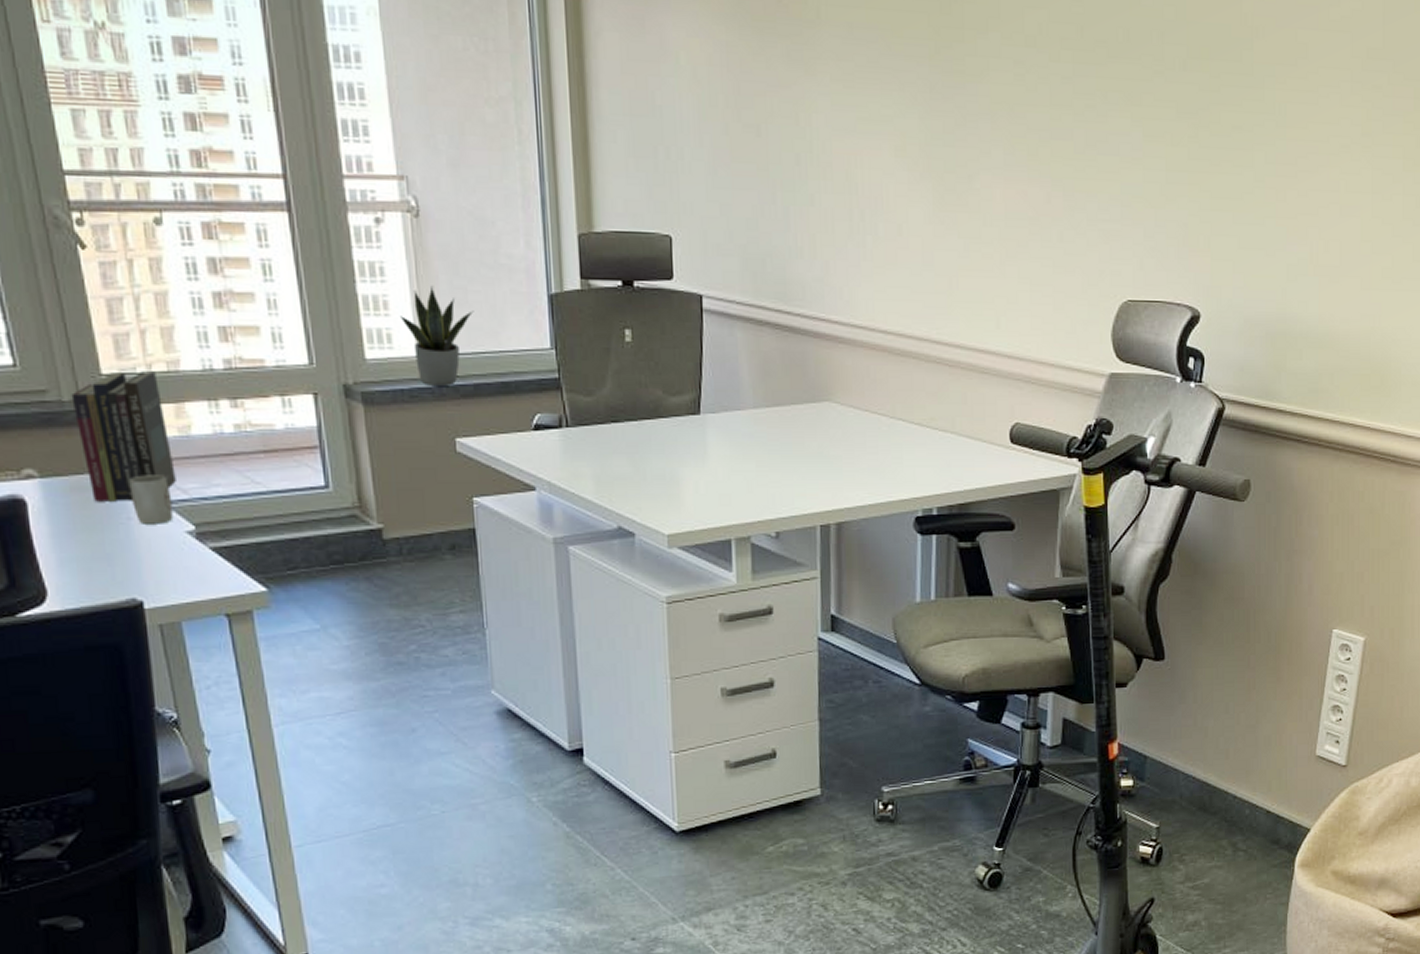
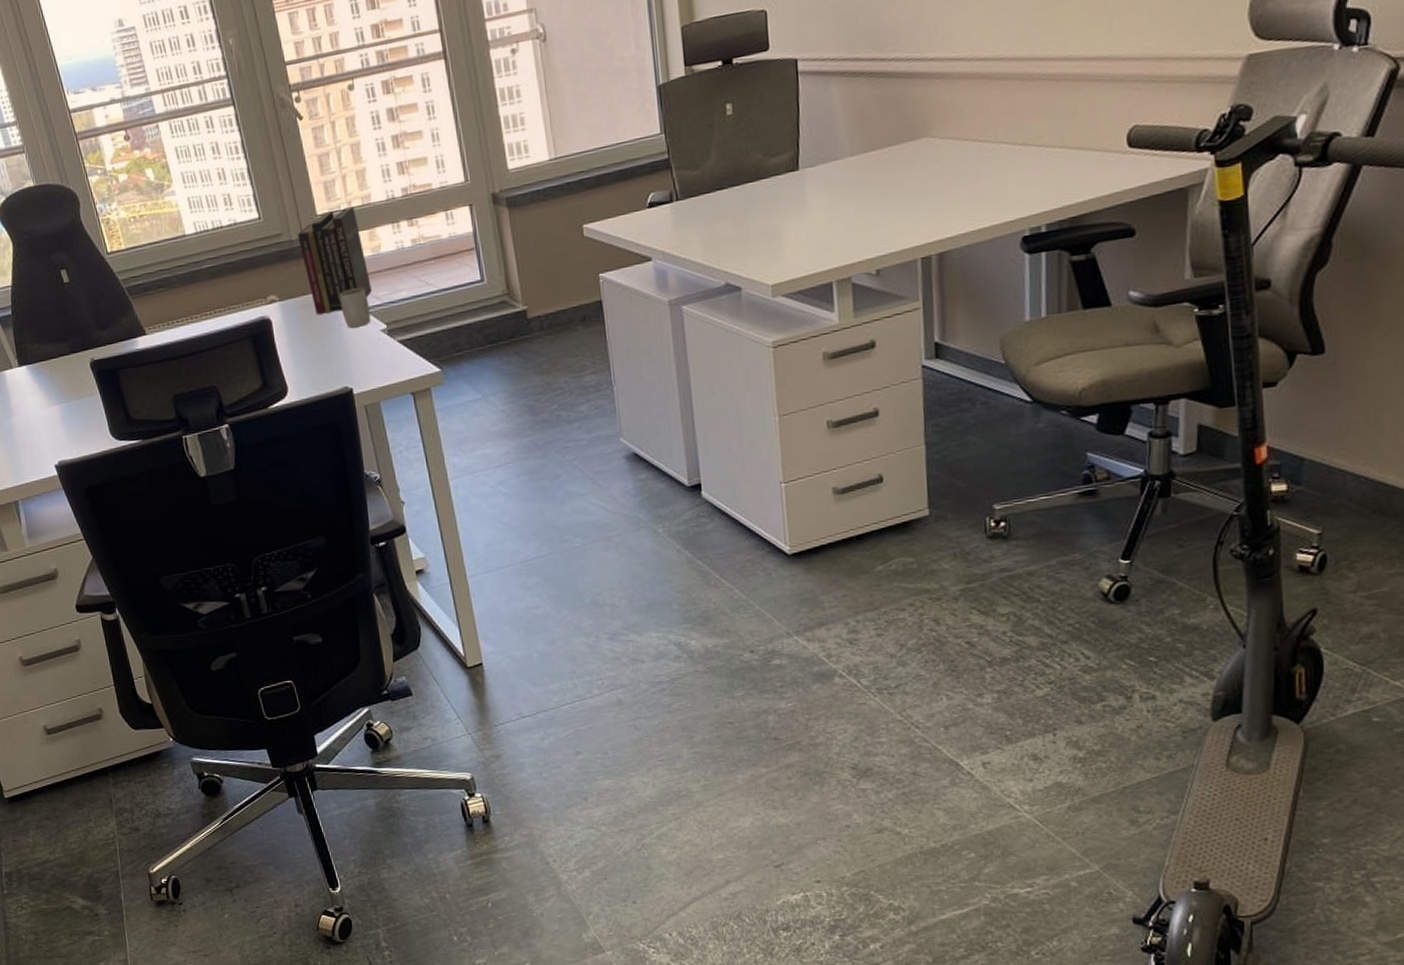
potted plant: present [401,285,474,386] -> none [534,97,594,183]

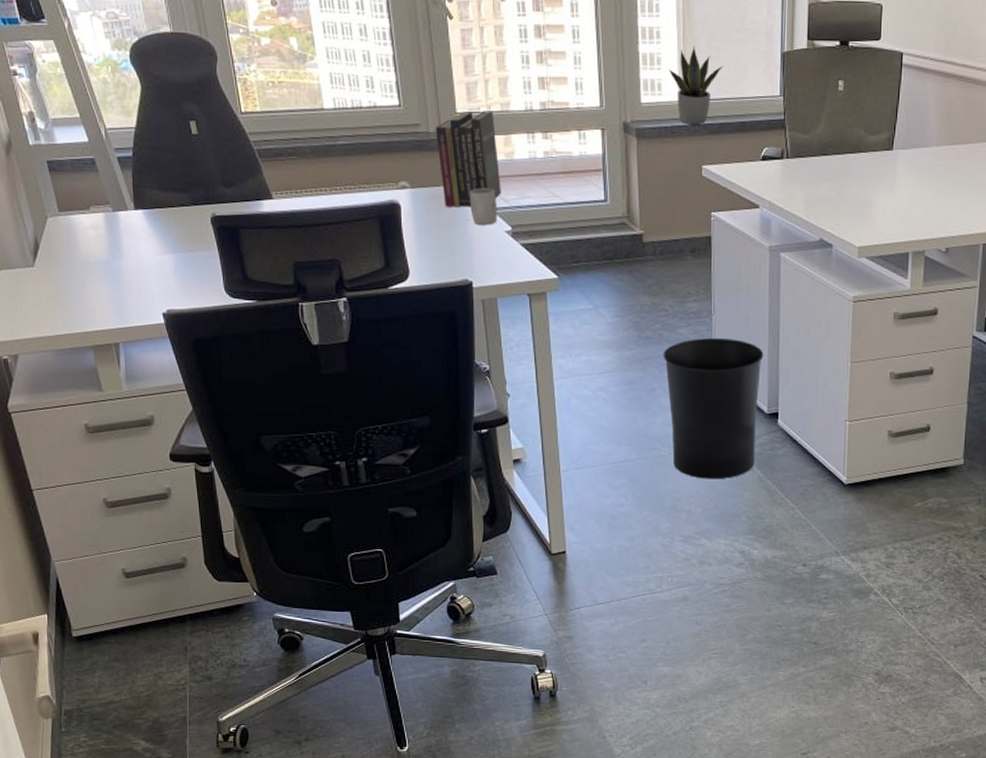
potted plant: none [534,97,594,183] -> present [669,45,724,124]
waste bin: none [563,408,681,568] -> present [663,337,764,480]

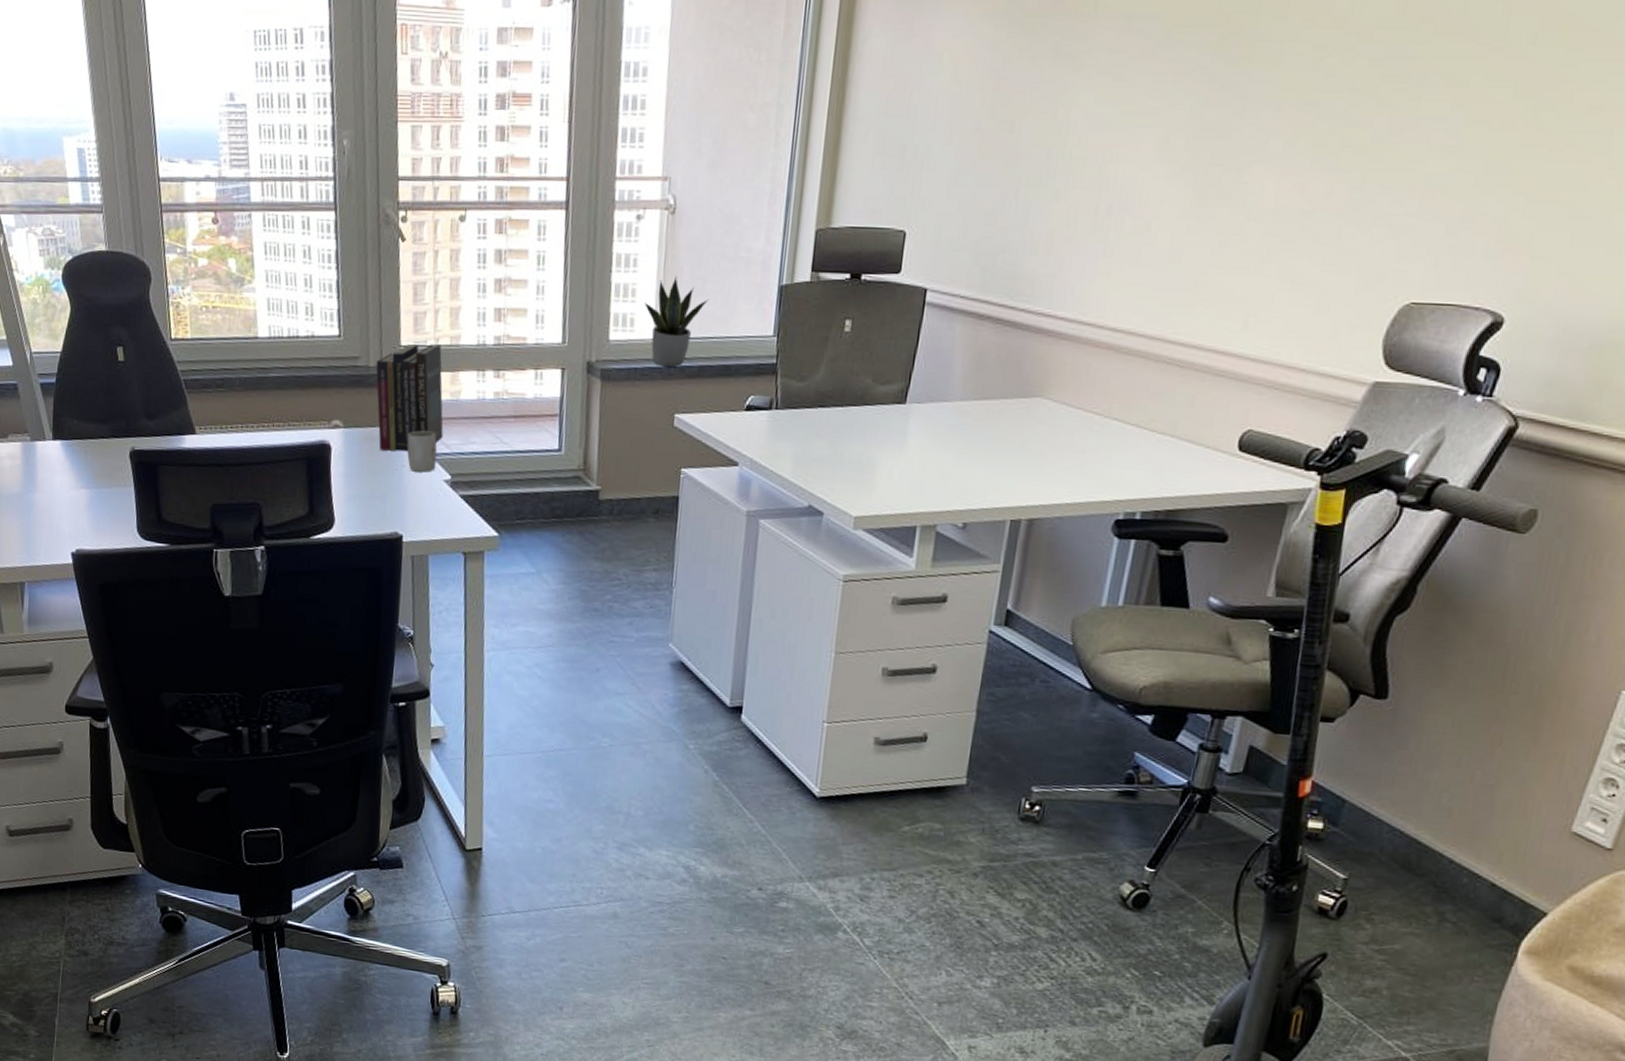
waste bin: present [663,337,764,480] -> none [611,613,731,780]

